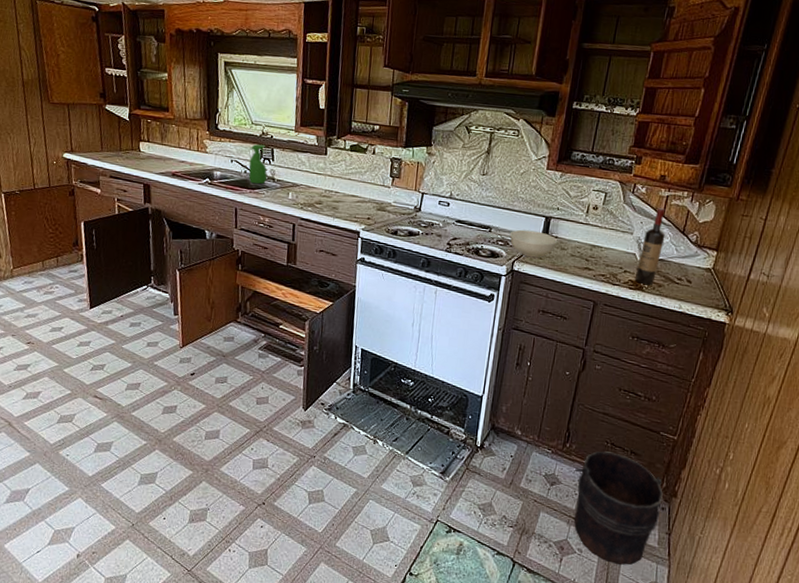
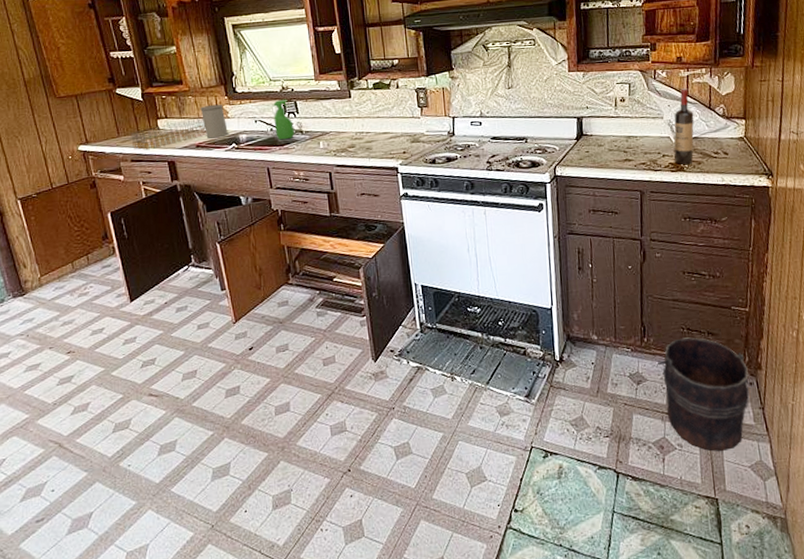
dish rack: none [113,146,184,170] -> present [131,117,206,151]
canister: none [181,136,204,170] -> present [200,104,228,139]
bowl: present [509,229,558,258] -> none [545,133,594,160]

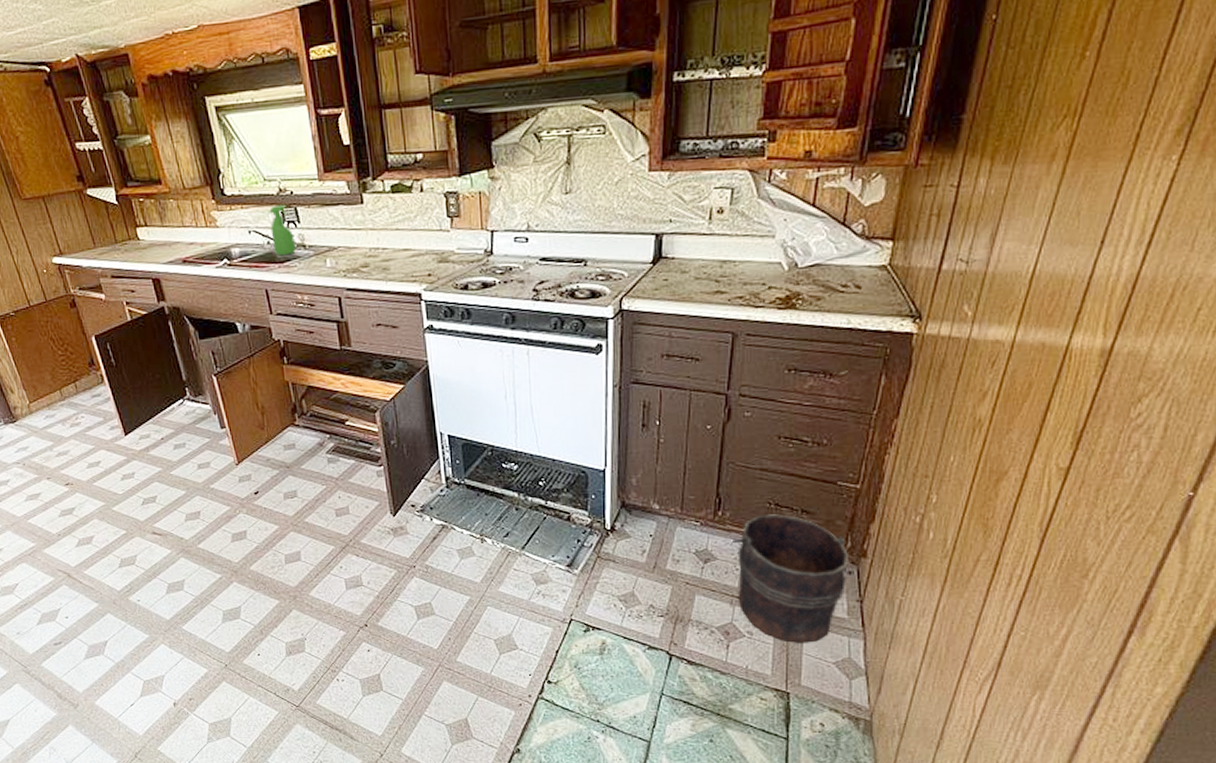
dish rack: present [131,117,206,151] -> none [108,226,193,265]
canister: present [200,104,228,139] -> none [184,209,218,252]
wine bottle: present [673,88,694,165] -> none [783,196,819,301]

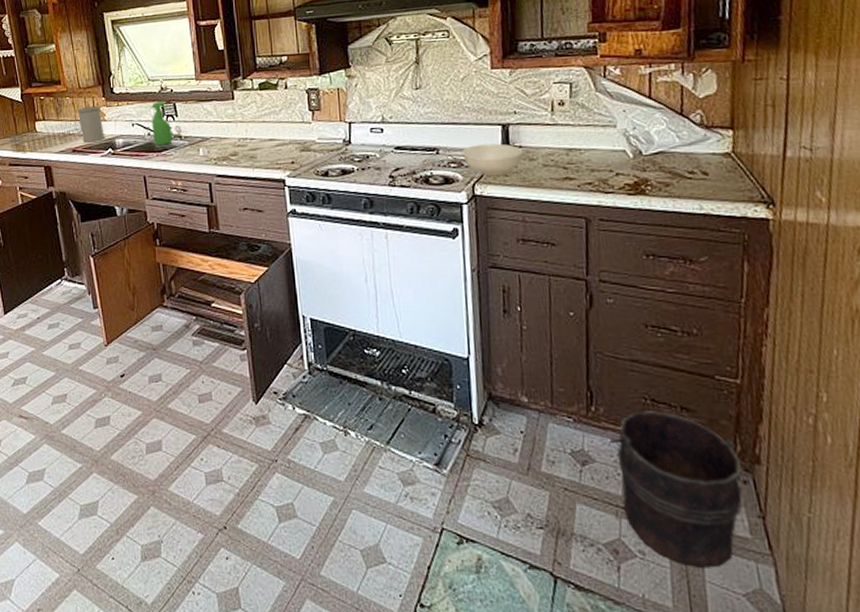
dish rack: none [108,226,193,265] -> present [10,120,82,154]
canister: none [184,209,218,252] -> present [77,105,104,143]
bowl: none [611,254,676,290] -> present [462,143,523,177]

